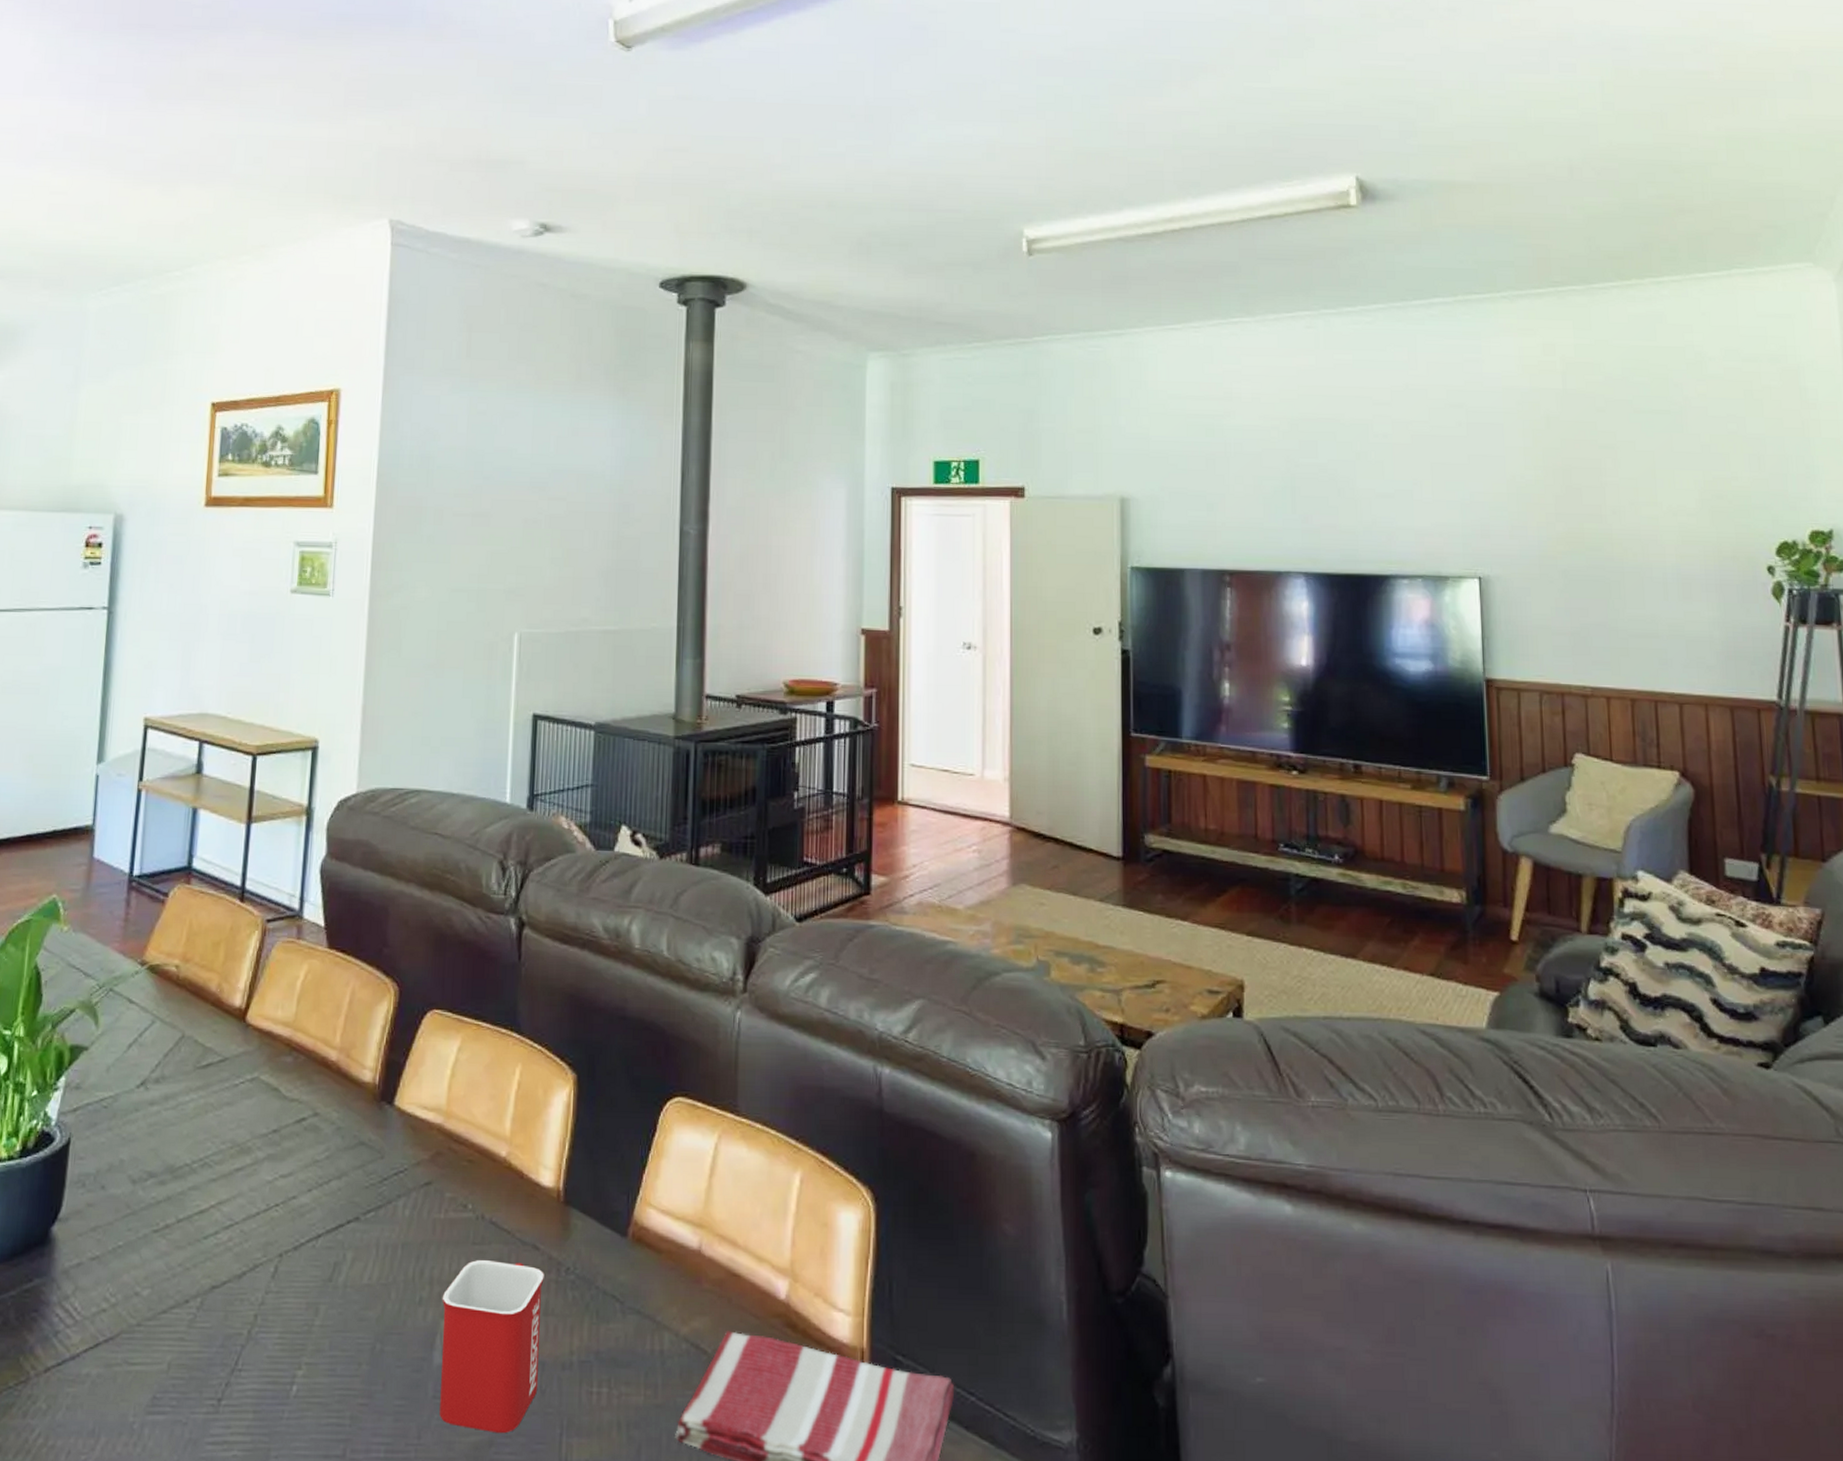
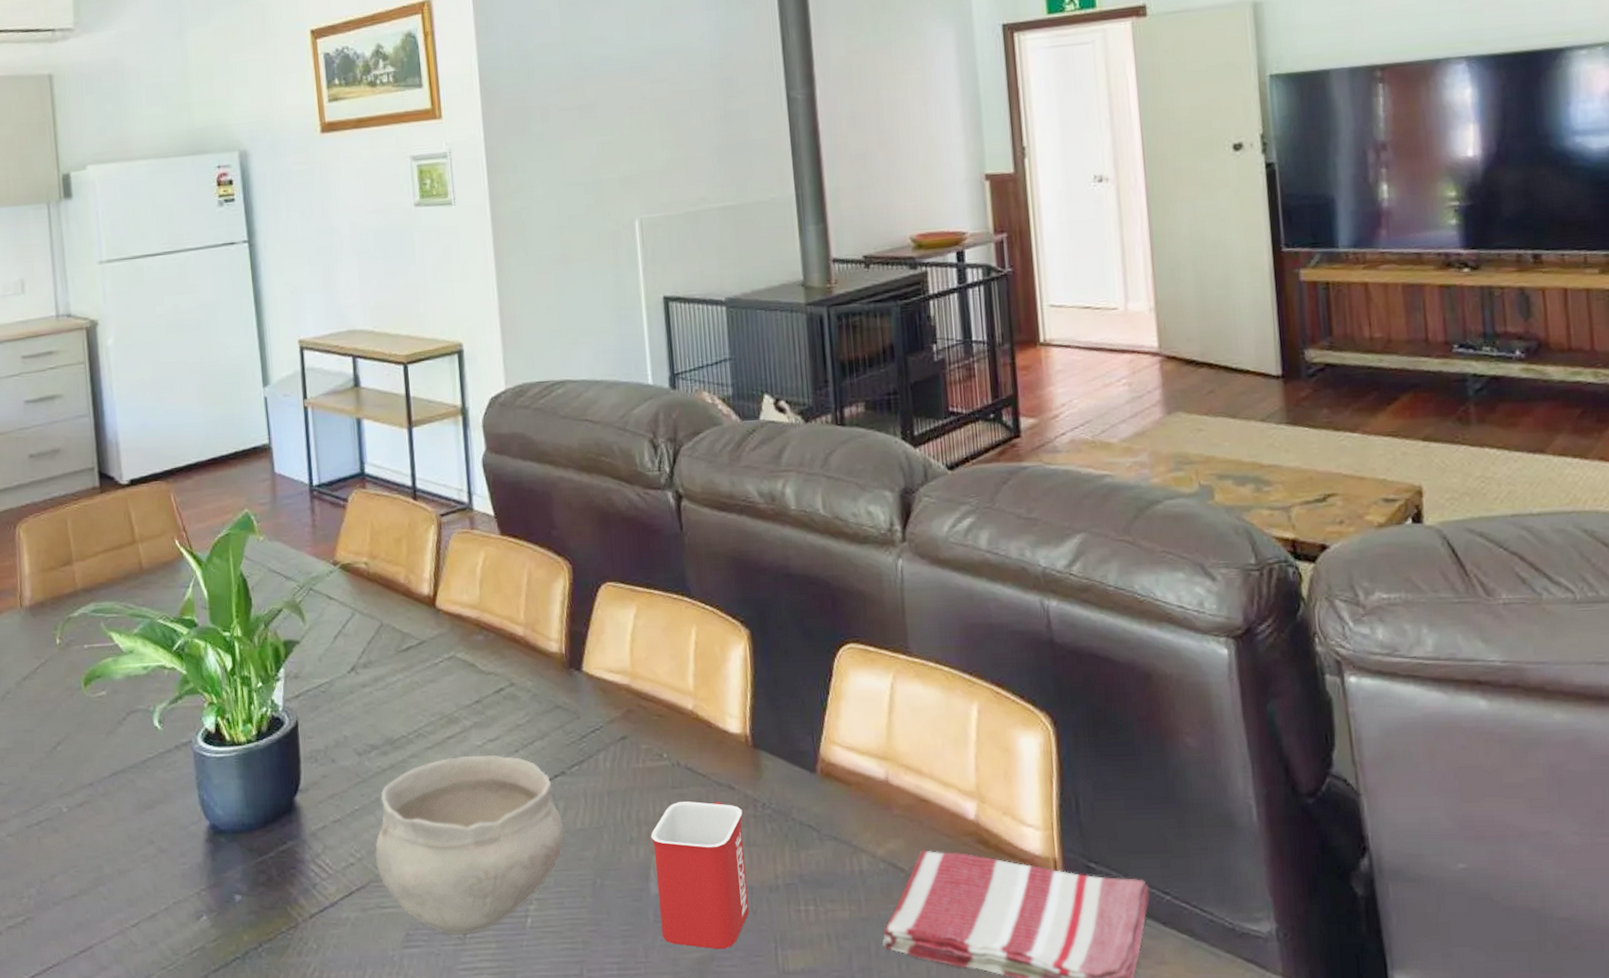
bowl: none [131,1191,349,1402] -> present [375,754,565,936]

